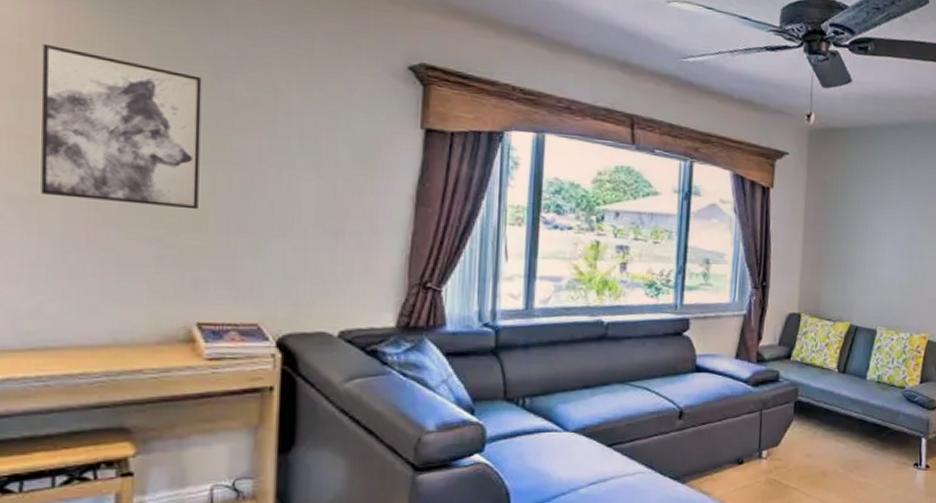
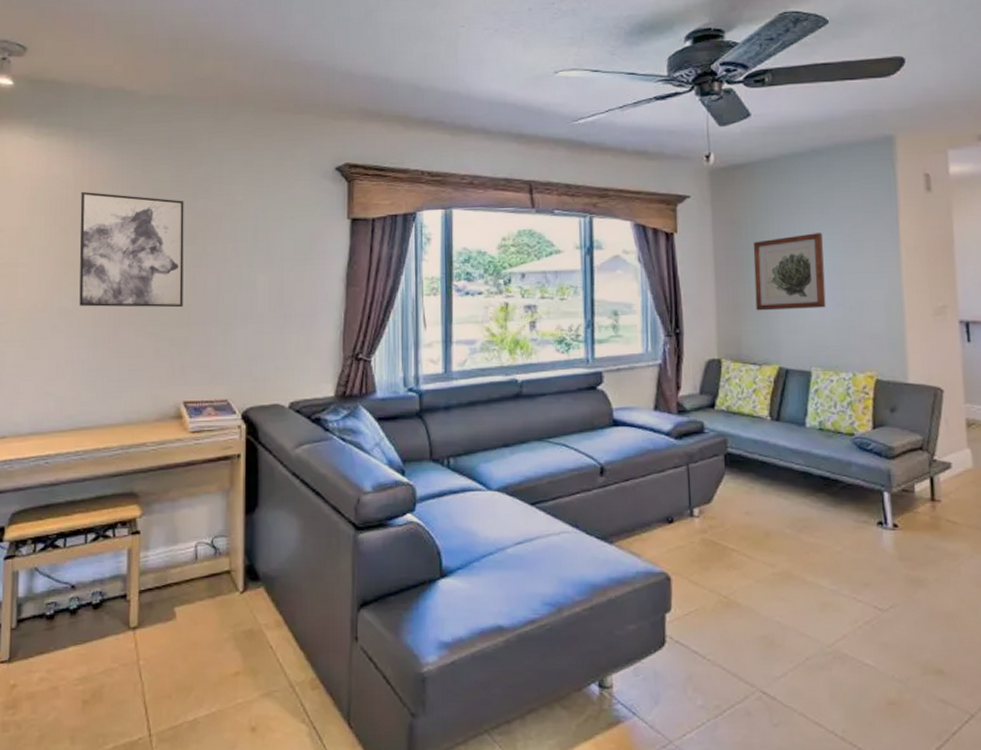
wall art: none [836,202,901,273] -> present [753,233,826,311]

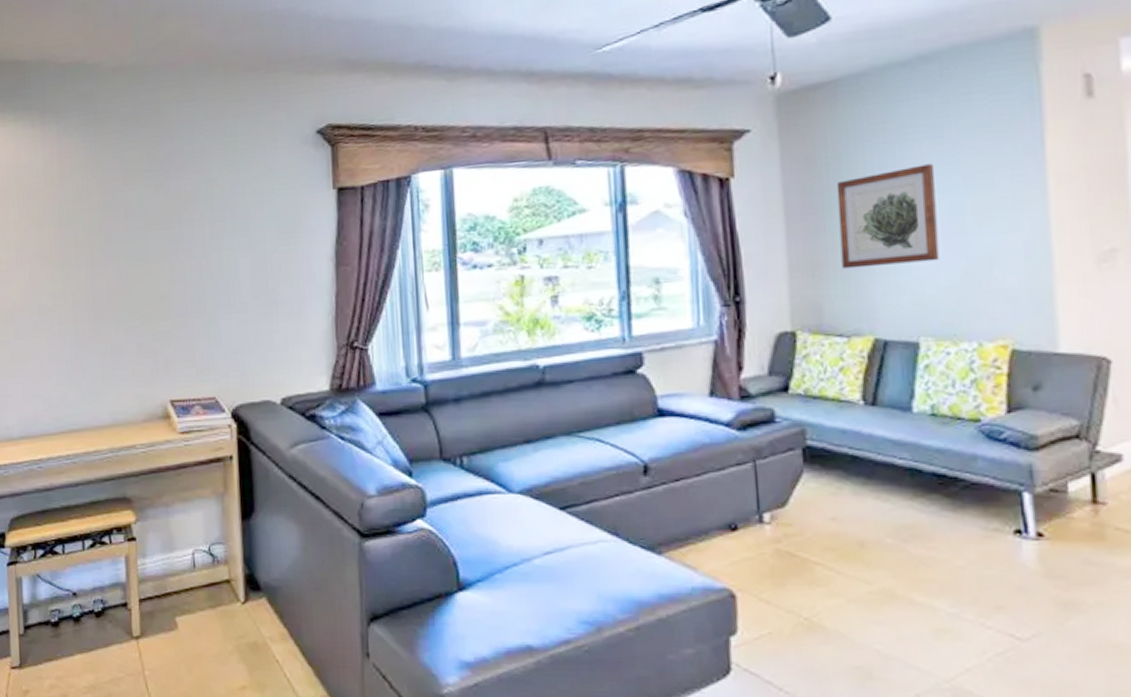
wall art: present [79,191,184,308] -> none [51,178,163,303]

